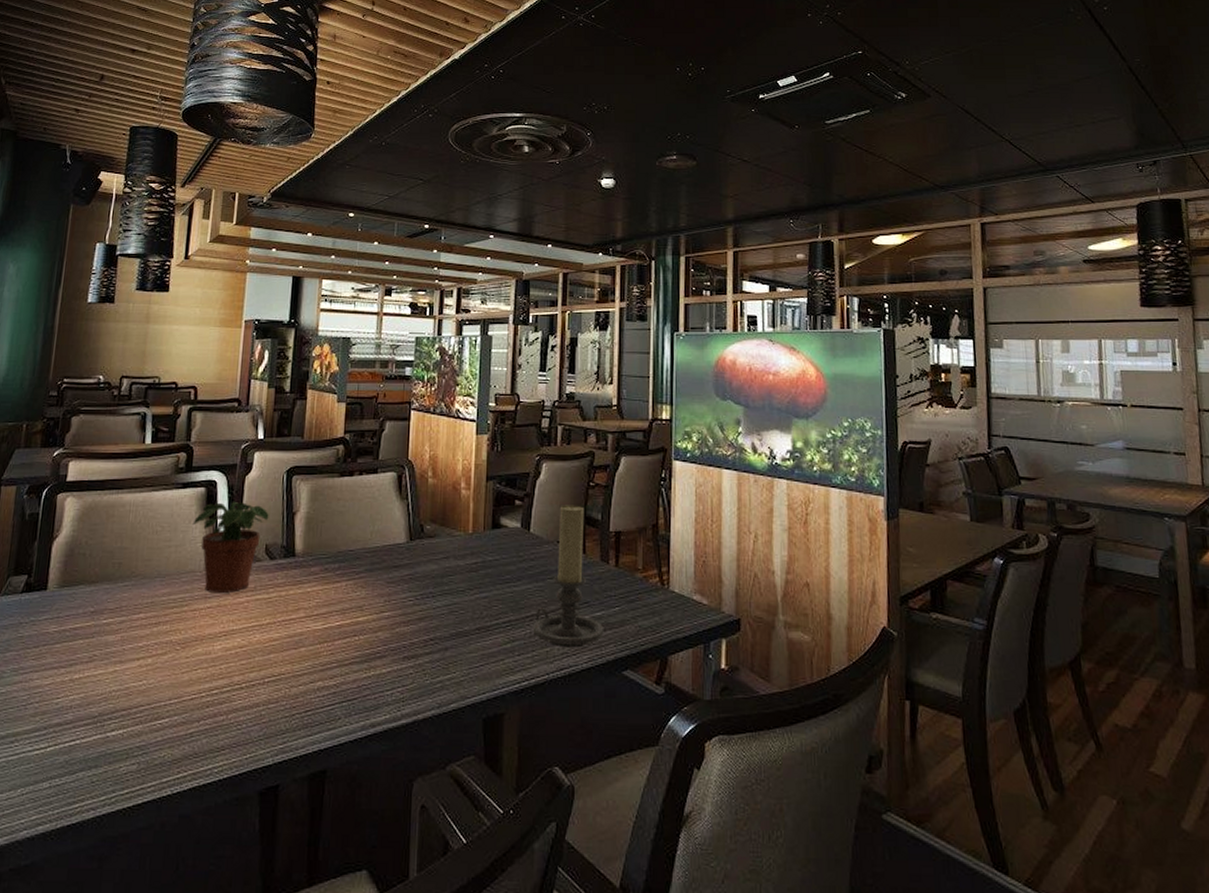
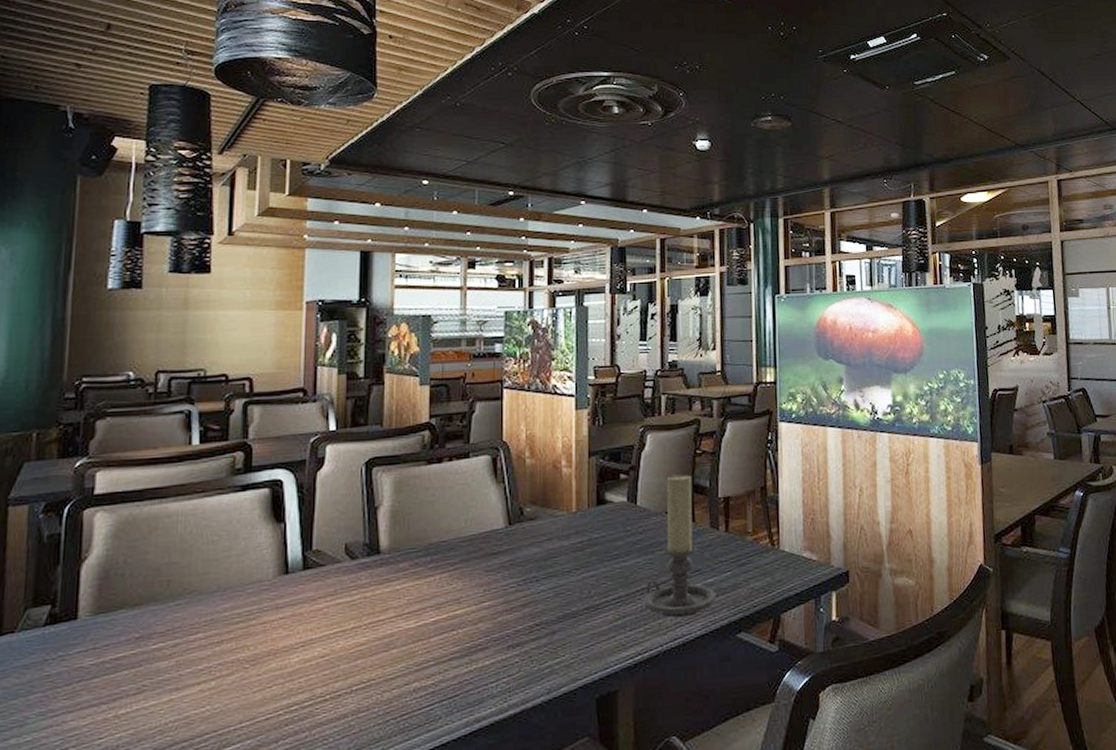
potted plant: present [192,501,269,593] -> none [256,500,347,602]

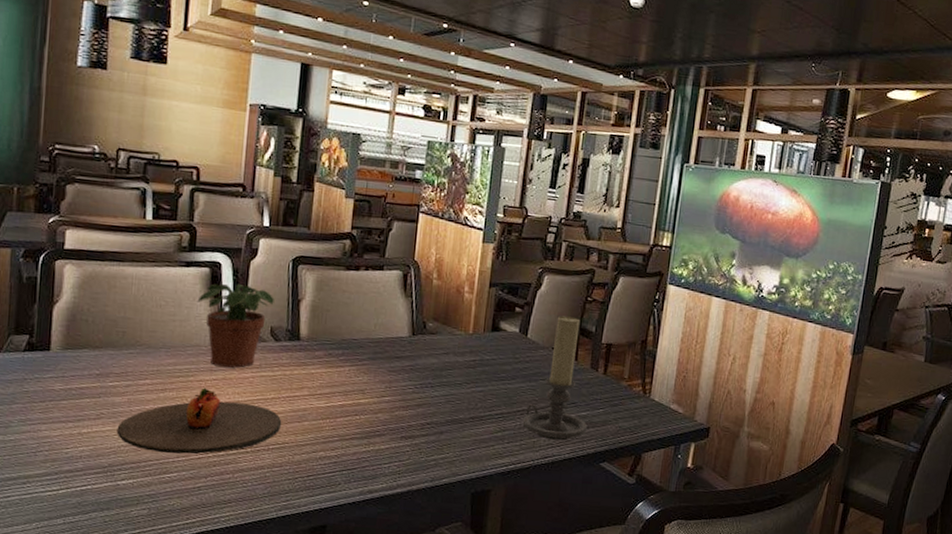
plate: none [162,630,366,722] -> present [116,387,282,454]
potted plant: none [256,500,347,602] -> present [197,283,274,368]

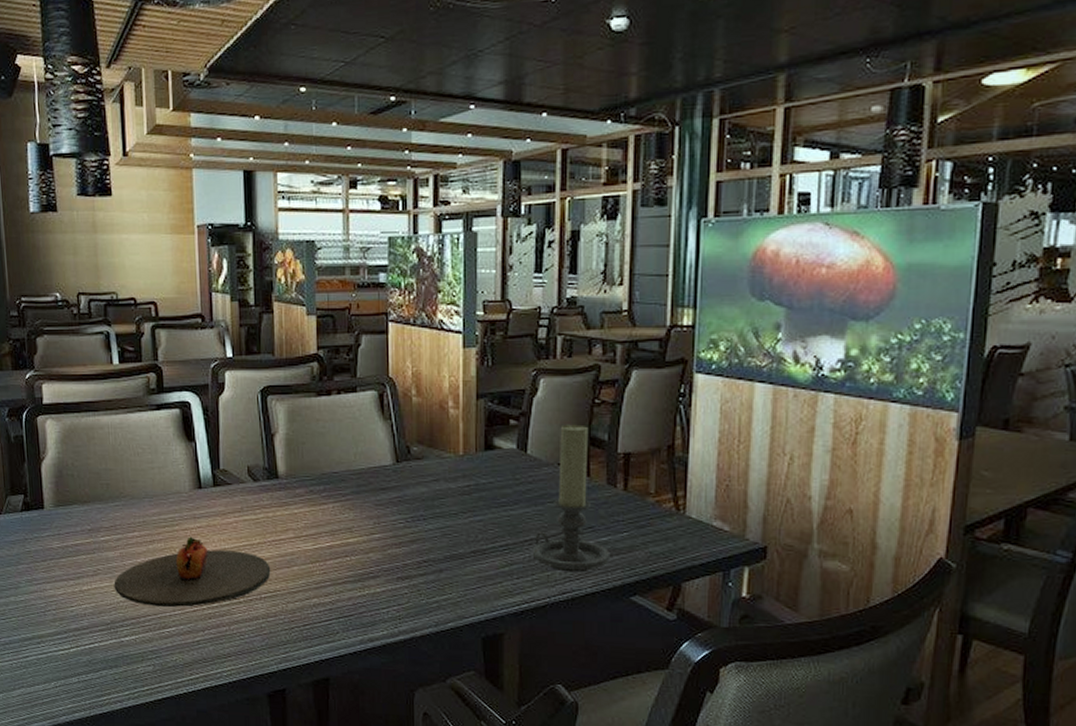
potted plant: present [197,283,274,368] -> none [172,422,248,513]

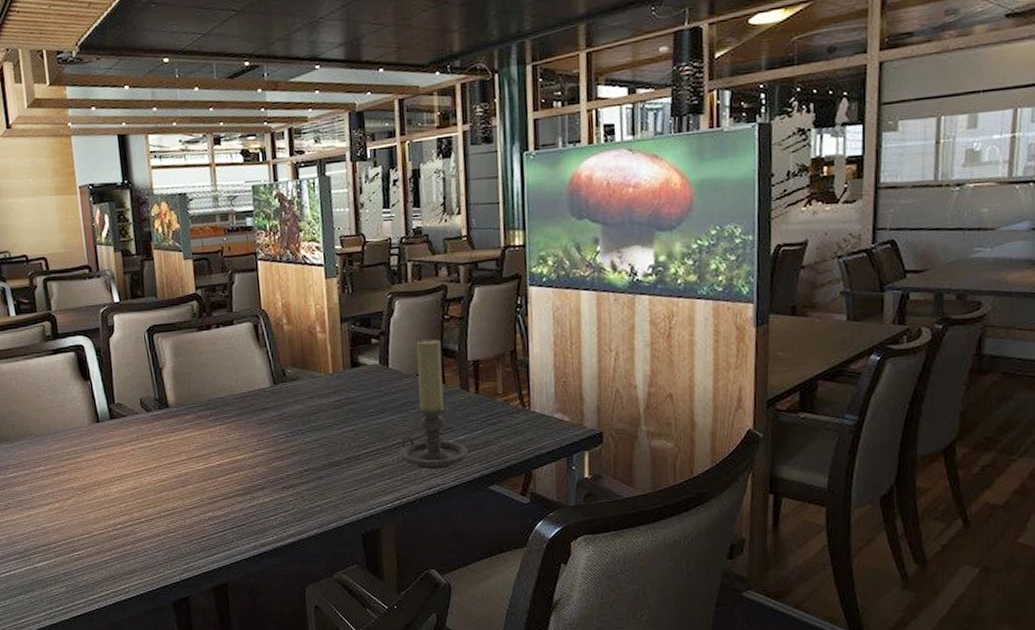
plate: present [114,536,271,607] -> none [24,466,168,533]

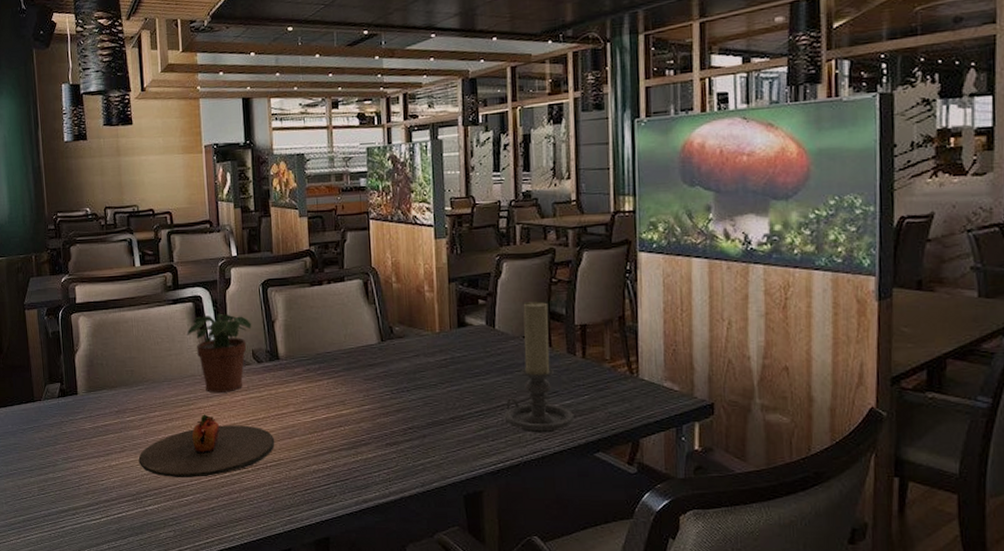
plate: none [24,466,168,533] -> present [138,414,275,477]
potted plant: none [69,362,138,444] -> present [187,313,252,393]

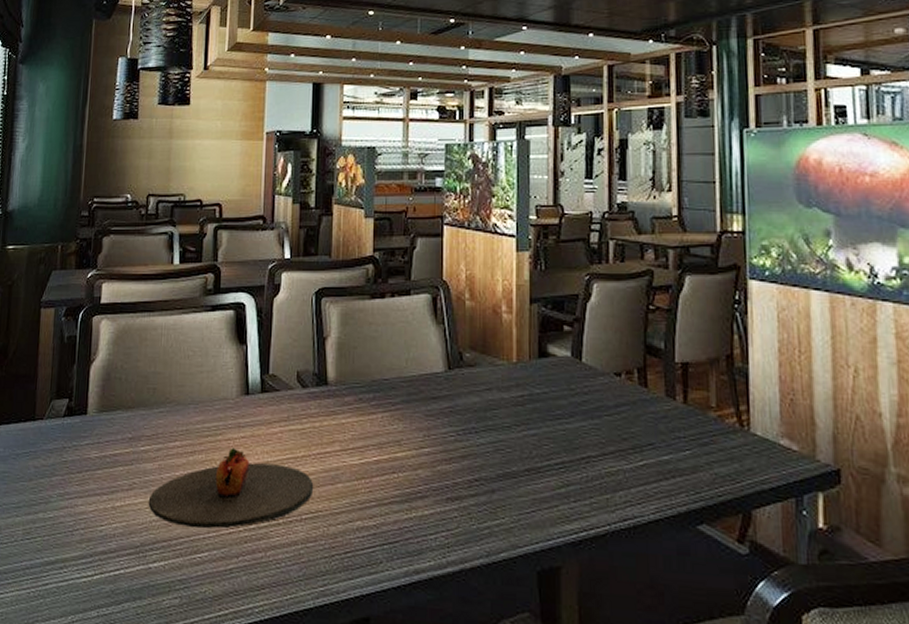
potted plant: present [187,313,252,393] -> none [223,324,299,422]
candle holder: present [504,301,575,433] -> none [589,331,674,496]

